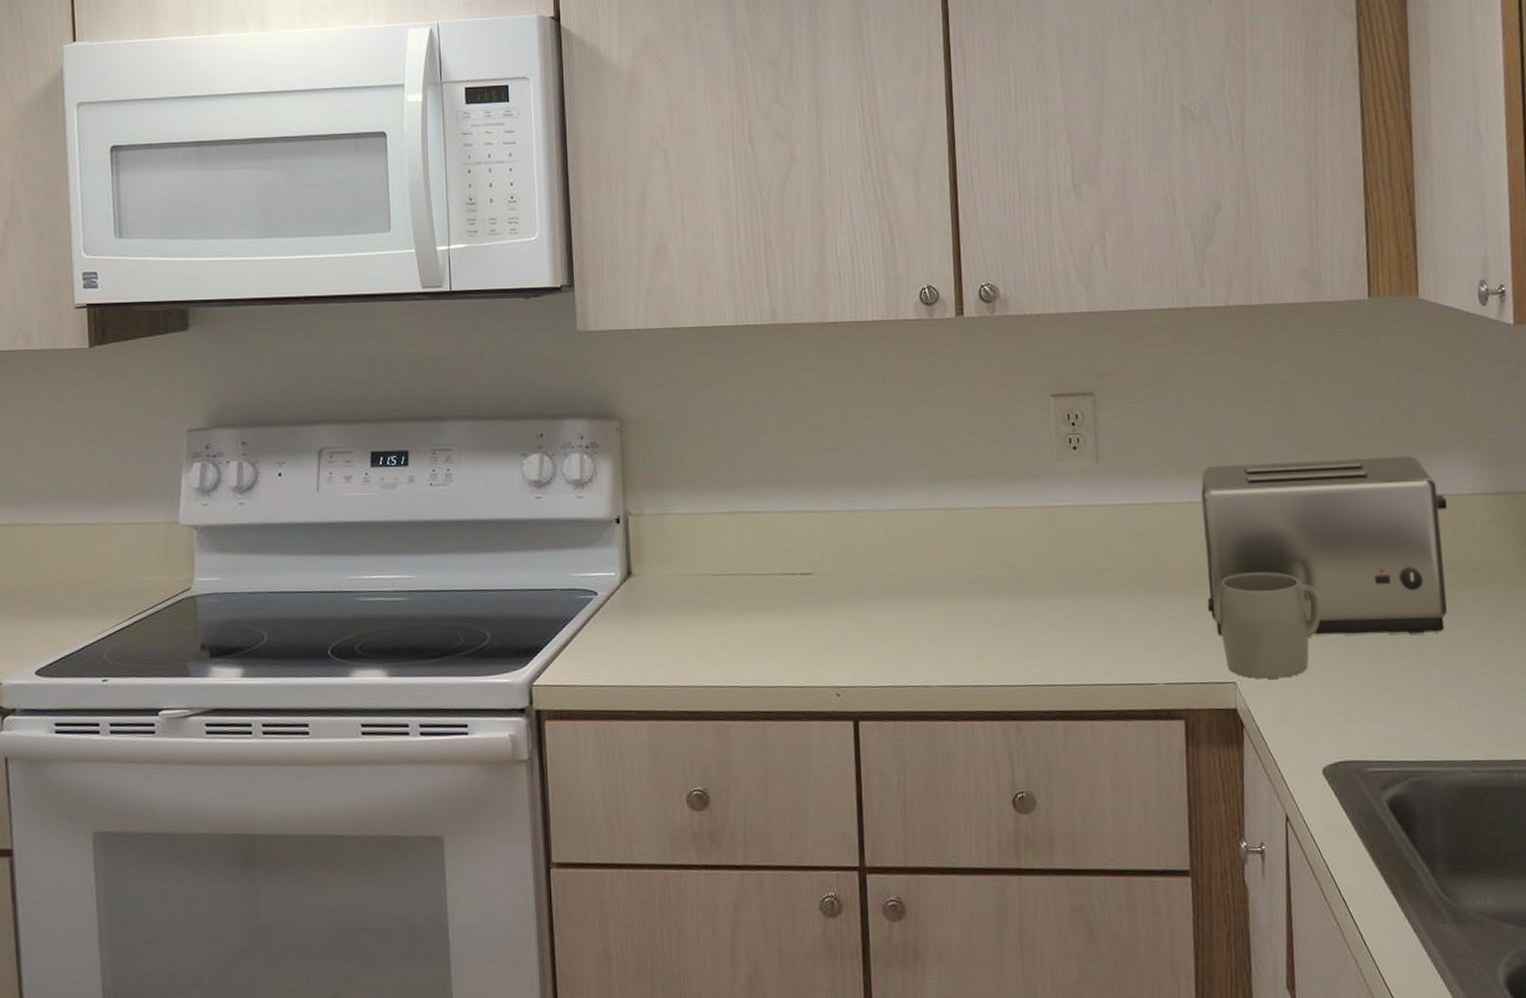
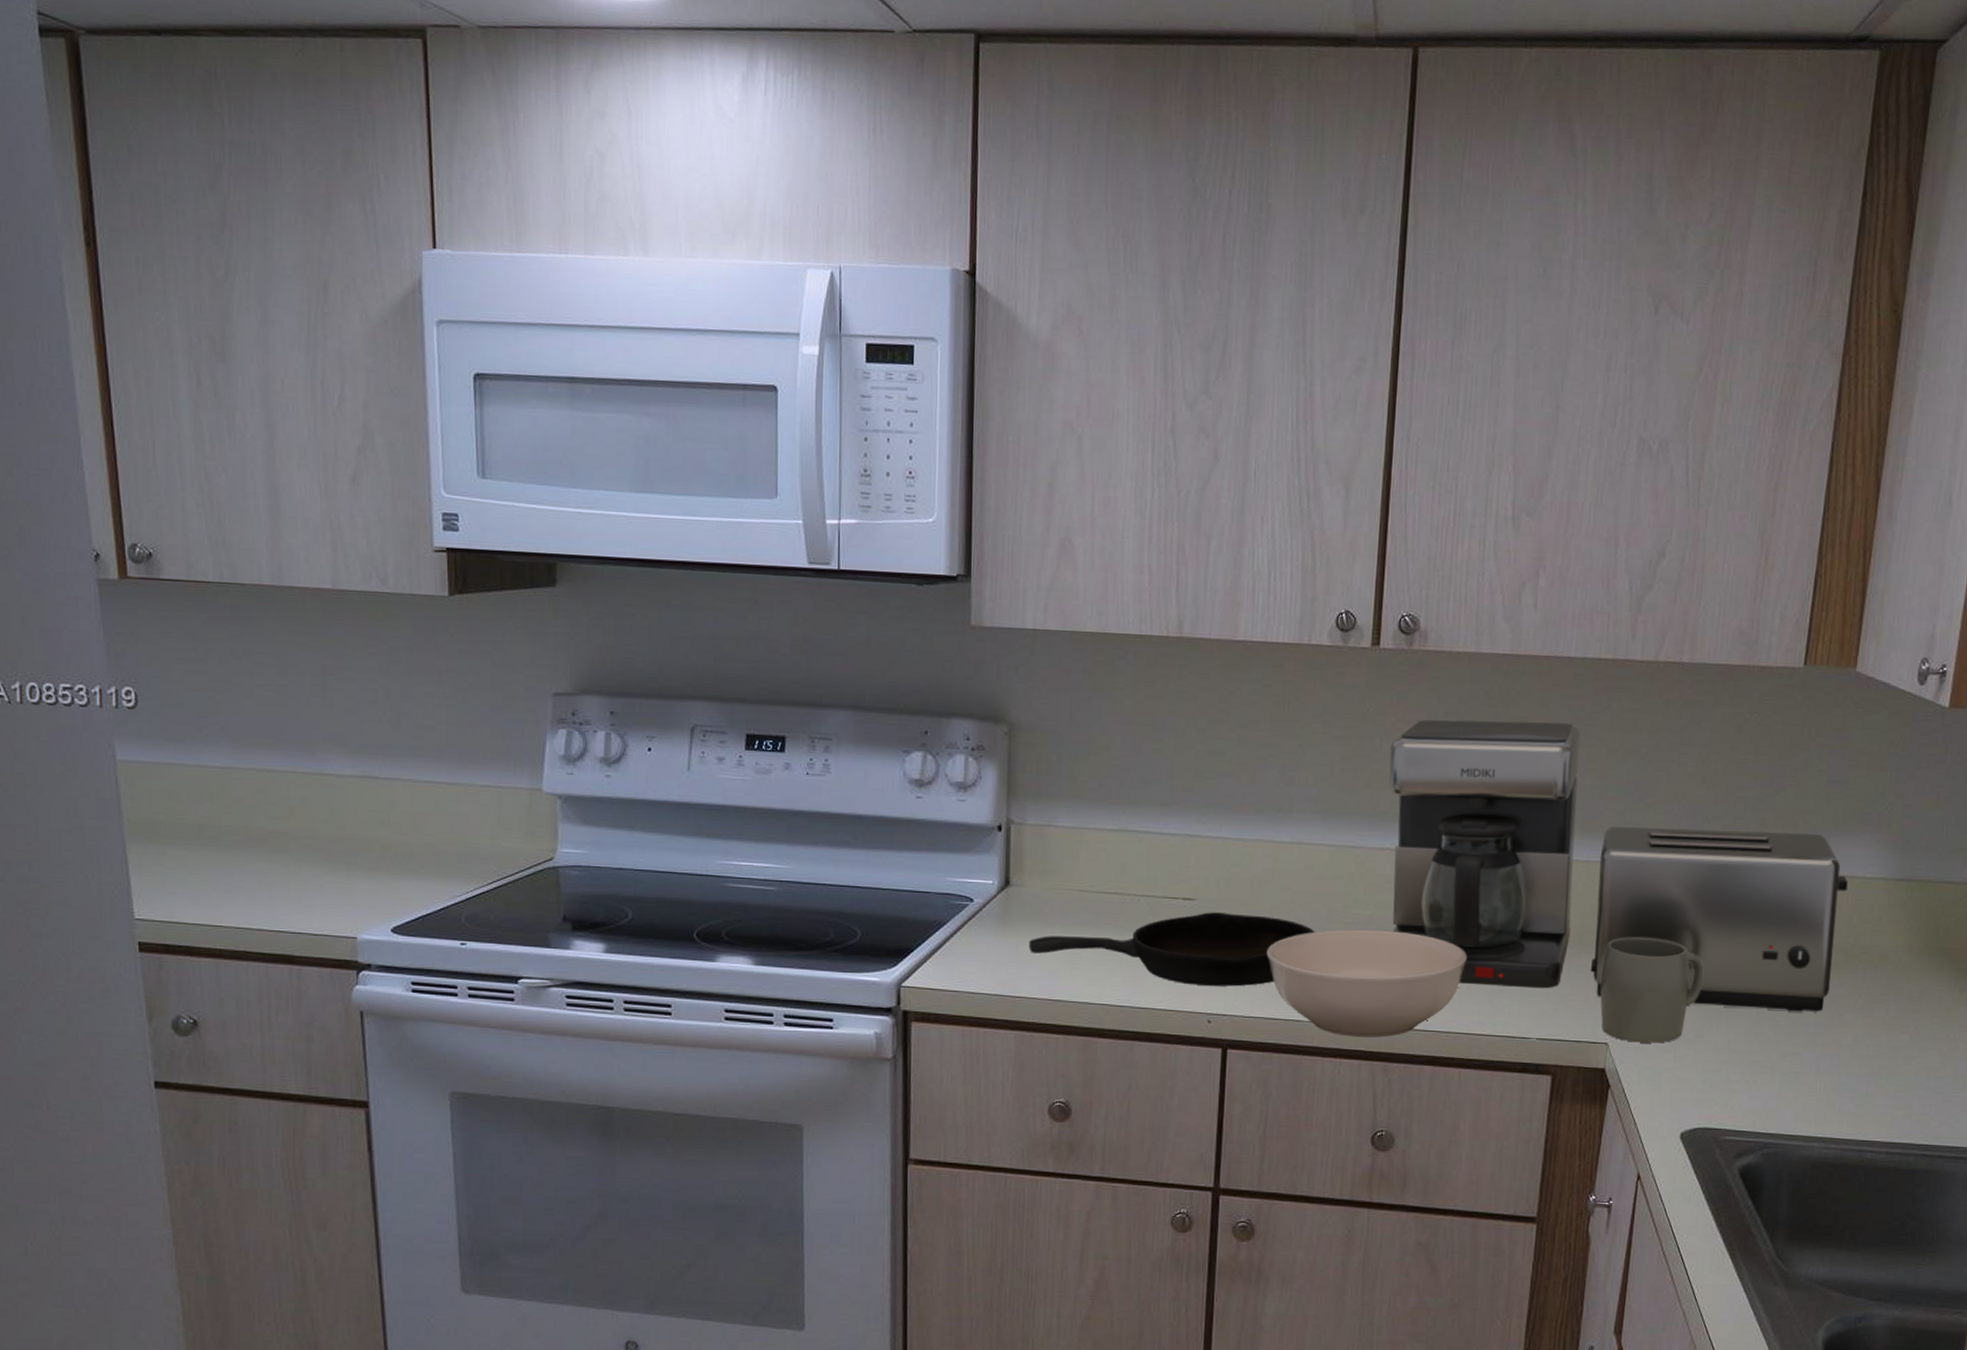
frying pan: none [654,584,933,659] -> present [1028,912,1315,987]
bowl: none [887,587,1085,698] -> present [1266,929,1468,1038]
coffee maker: none [985,371,1183,635] -> present [1389,719,1580,989]

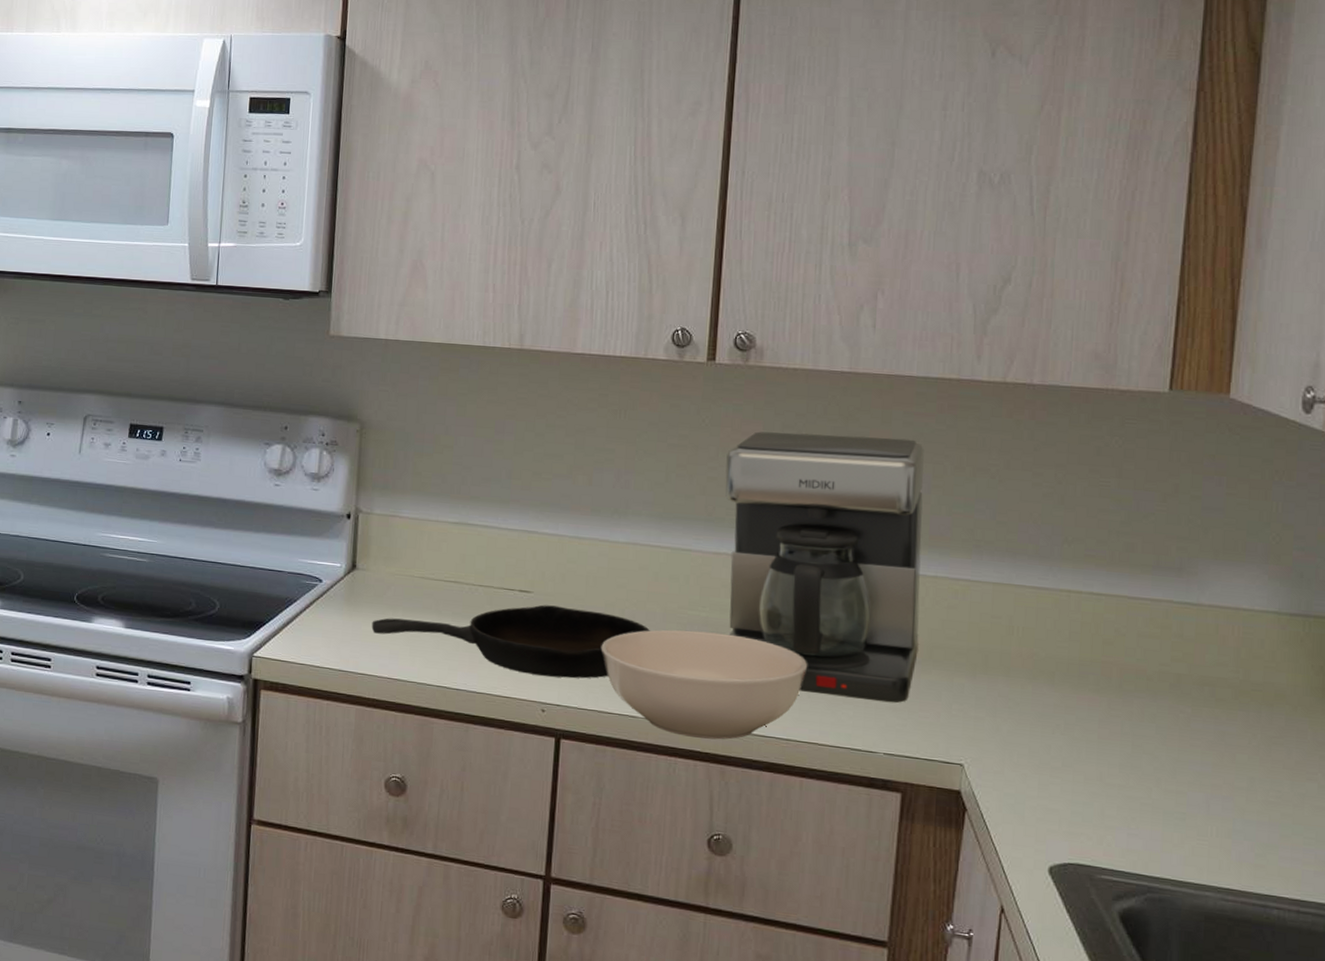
toaster: present [1591,826,1848,1012] -> none [942,543,1233,749]
mug: present [1600,936,1704,1043] -> none [952,656,1070,769]

